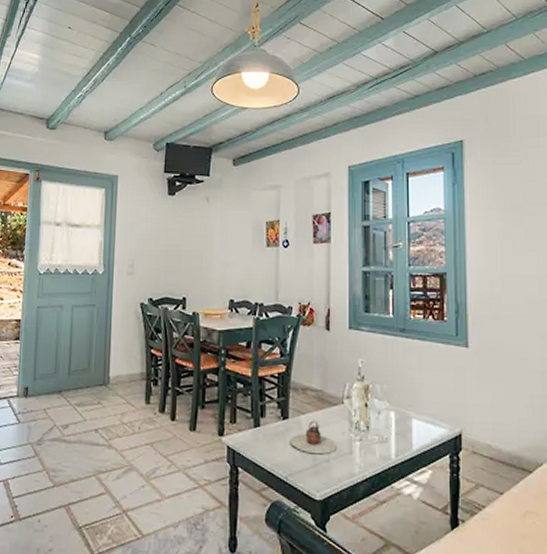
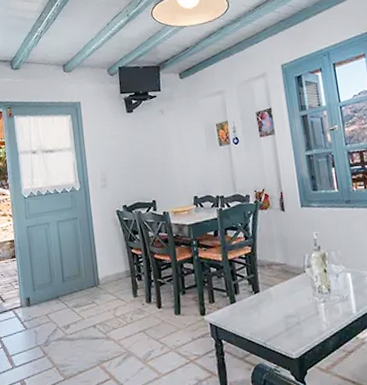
teapot: present [289,420,338,455] -> none [263,290,306,320]

